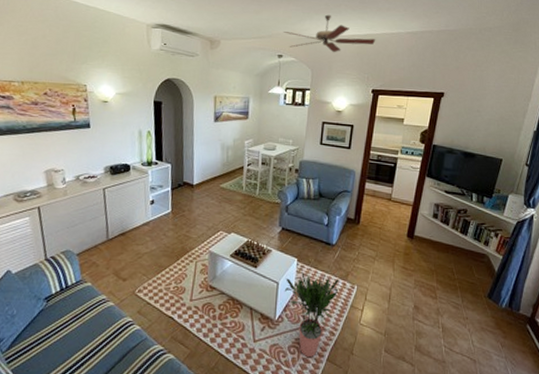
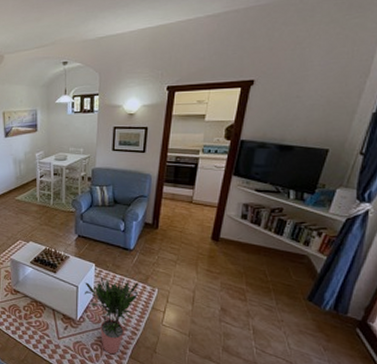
ceiling fan: present [284,14,376,53] -> none [67,9,170,52]

